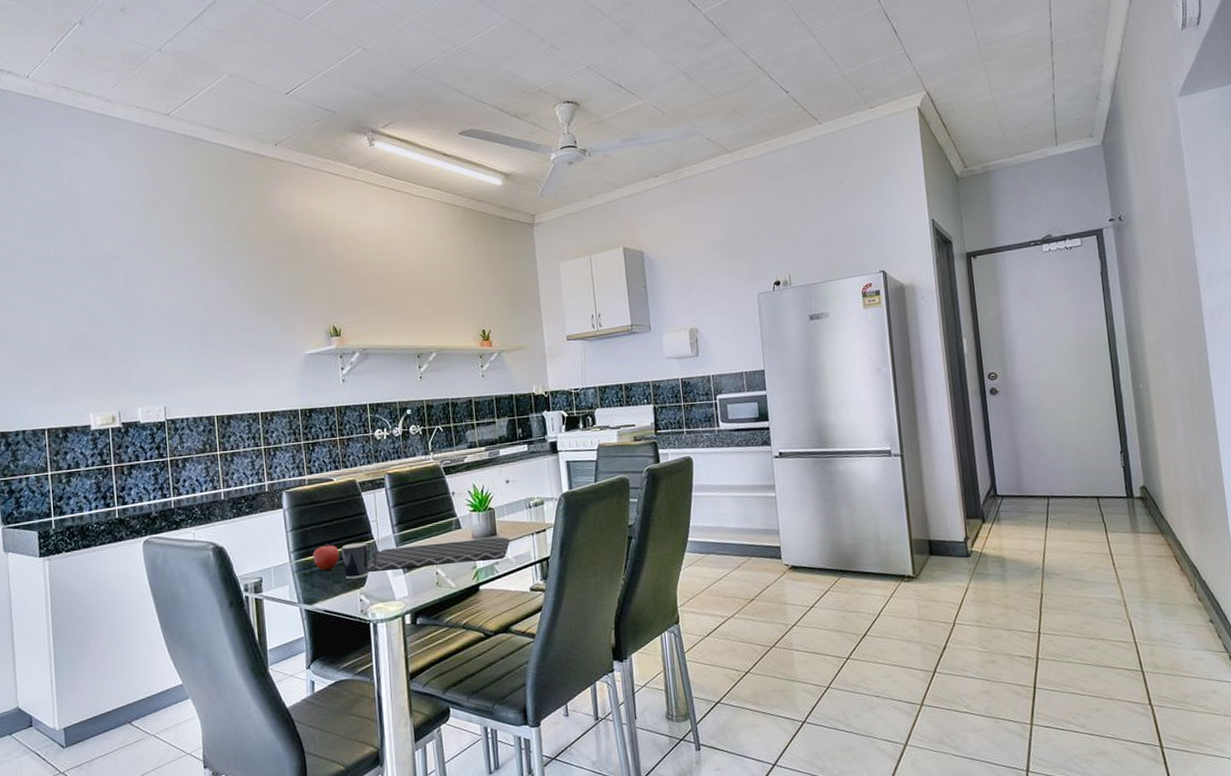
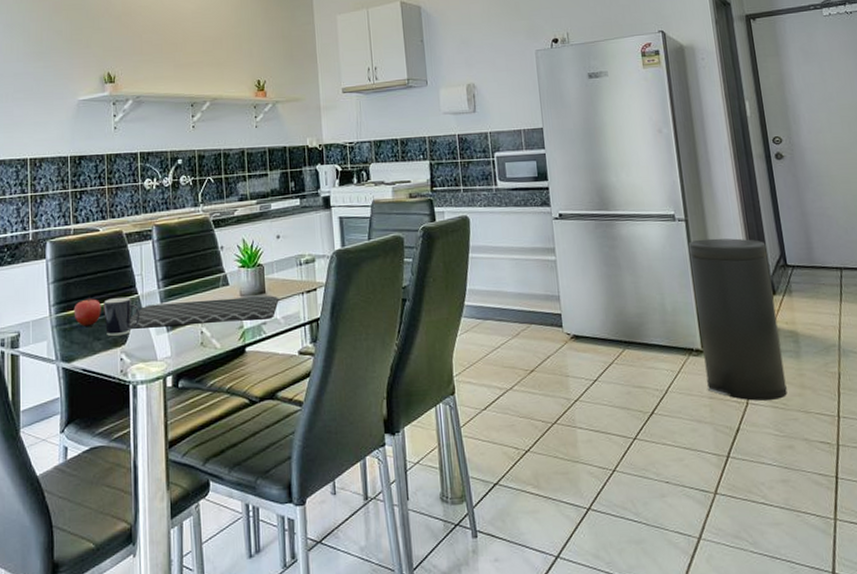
pedal bin: none [903,471,992,621] -> present [688,238,787,401]

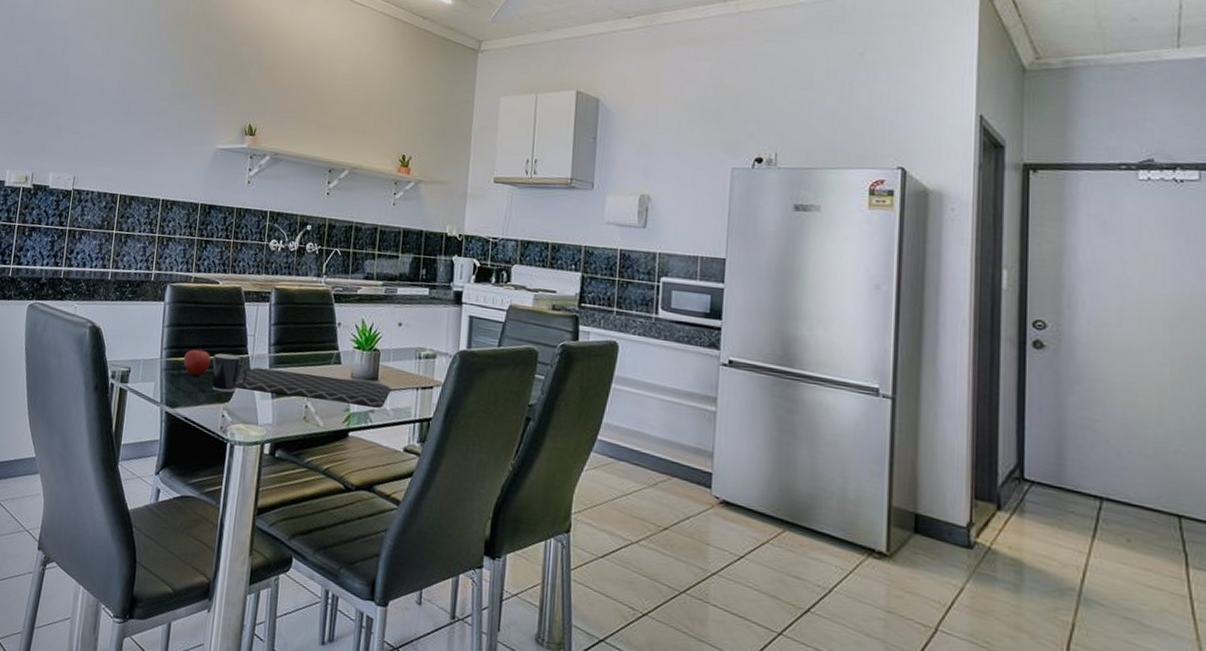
pedal bin: present [688,238,787,401] -> none [885,424,998,635]

